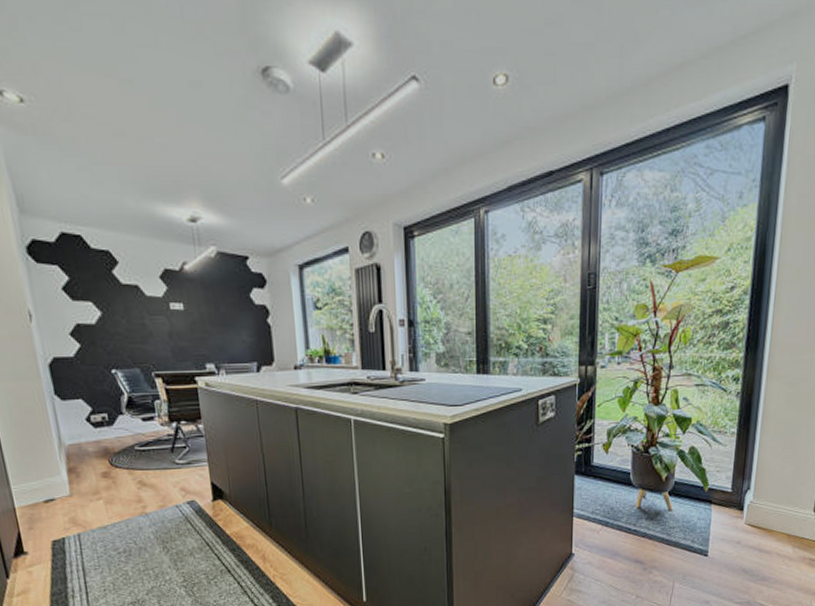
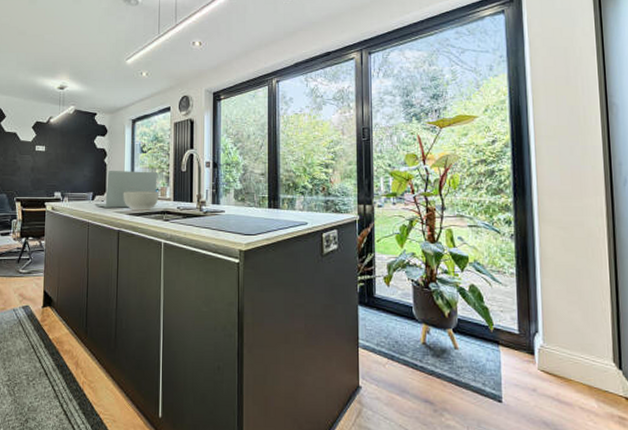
laptop: none [263,333,340,382] -> present [95,171,157,209]
bowl: none [296,358,344,384] -> present [123,191,159,212]

